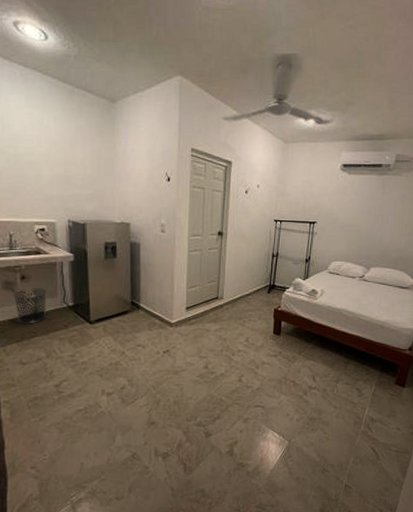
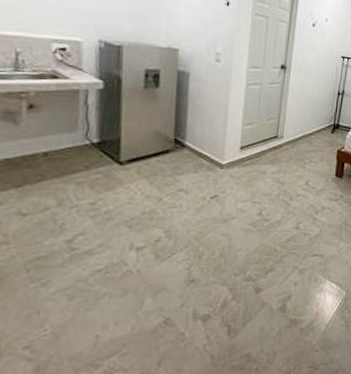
trash can: present [12,288,47,324] -> none [12,120,64,165]

